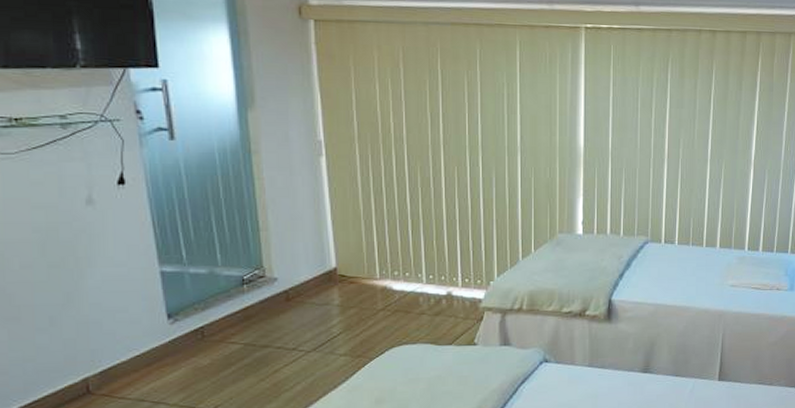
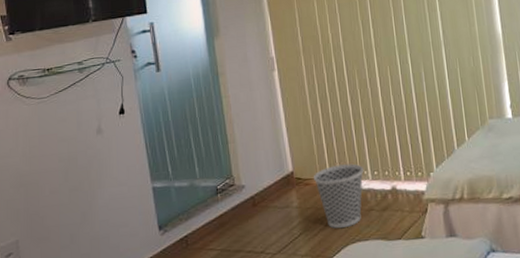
wastebasket: none [359,264,419,330] -> present [313,163,364,229]

